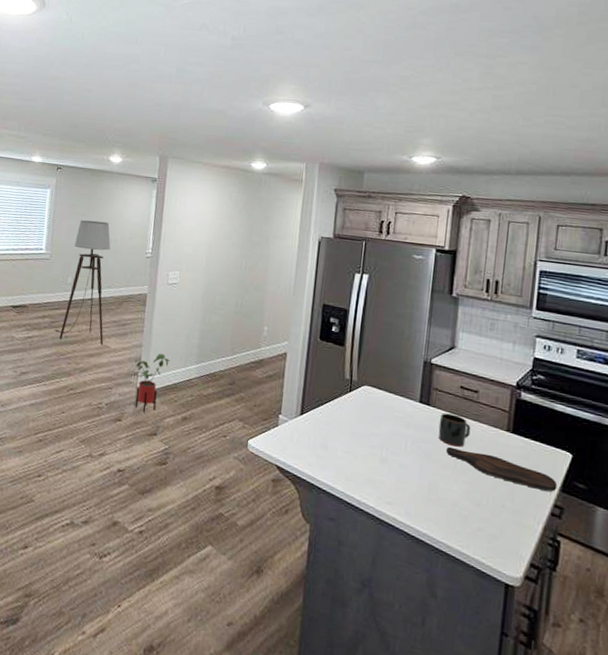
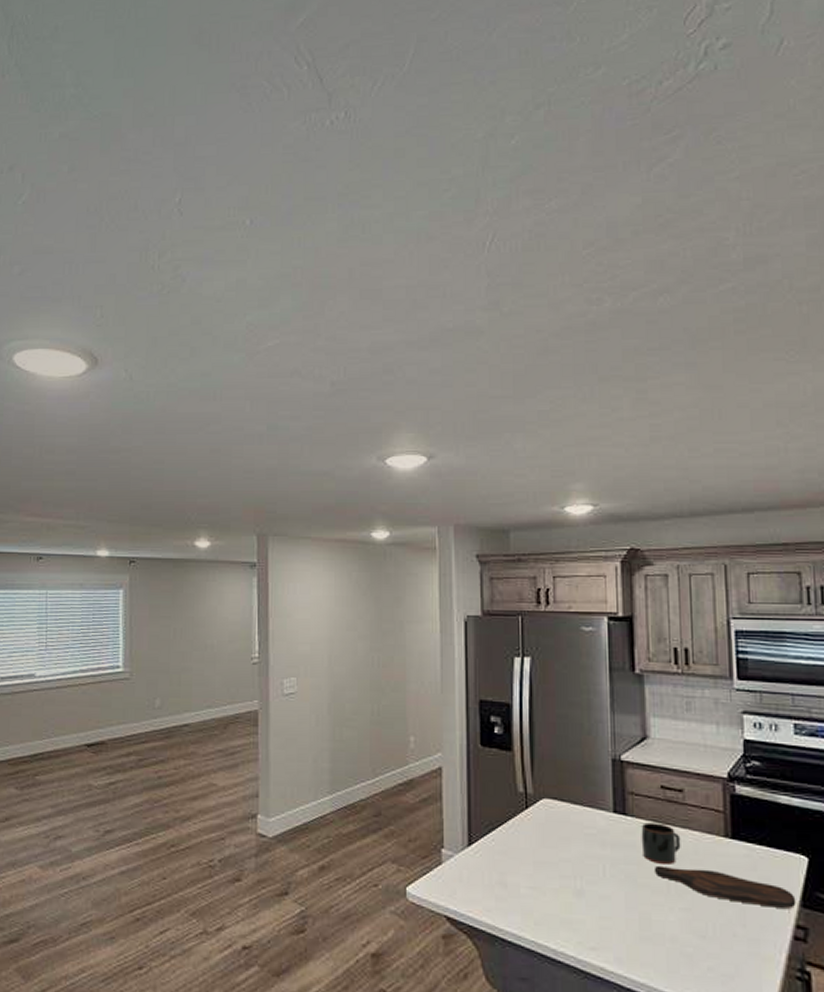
floor lamp: present [54,220,111,345] -> none [144,623,208,783]
house plant: present [134,353,171,413] -> none [250,785,296,867]

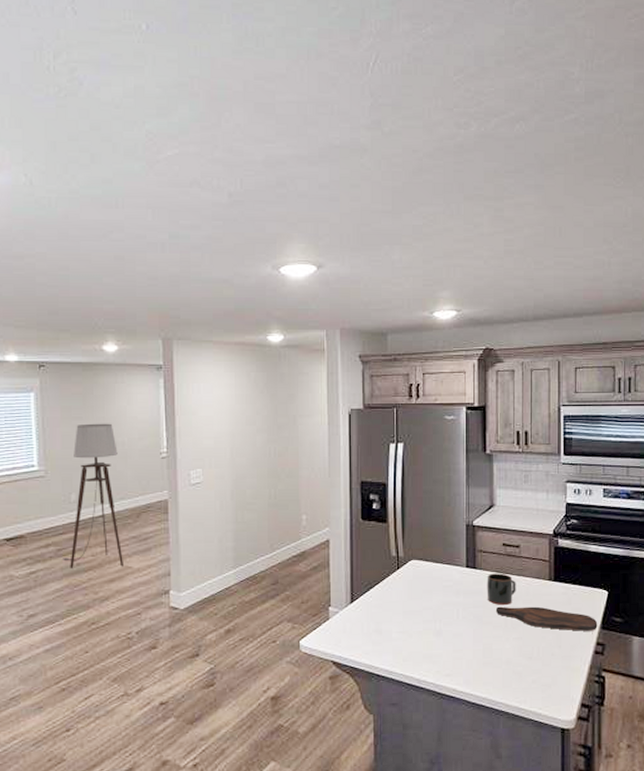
floor lamp: none [144,623,208,783] -> present [63,423,123,569]

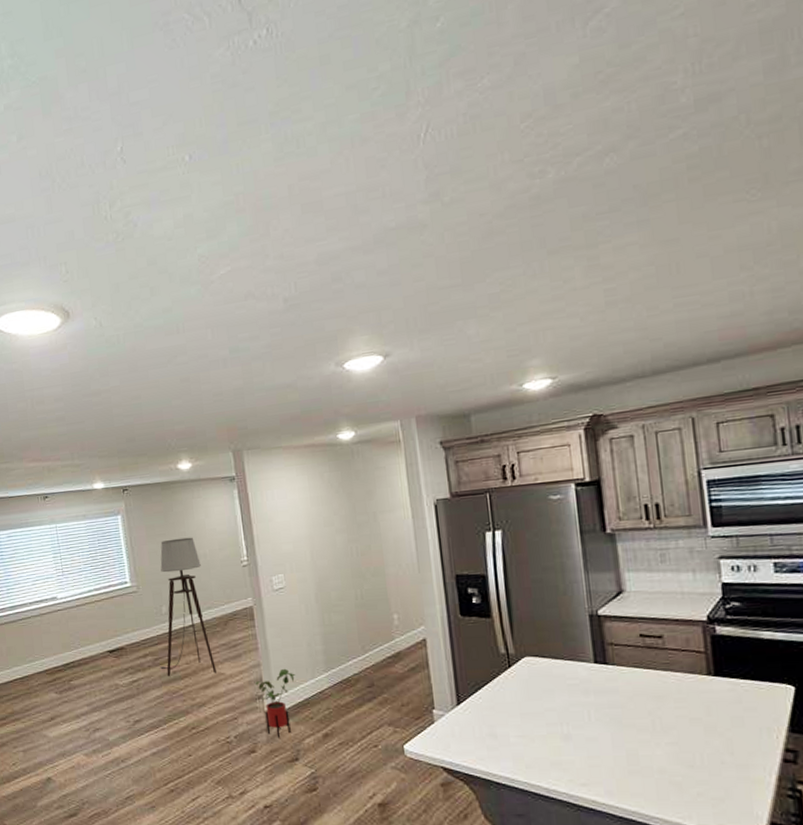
house plant: none [163,563,204,634] -> present [255,668,296,738]
mug: present [487,573,516,605] -> none [622,668,664,705]
cutting board: present [495,606,598,632] -> none [638,706,785,736]

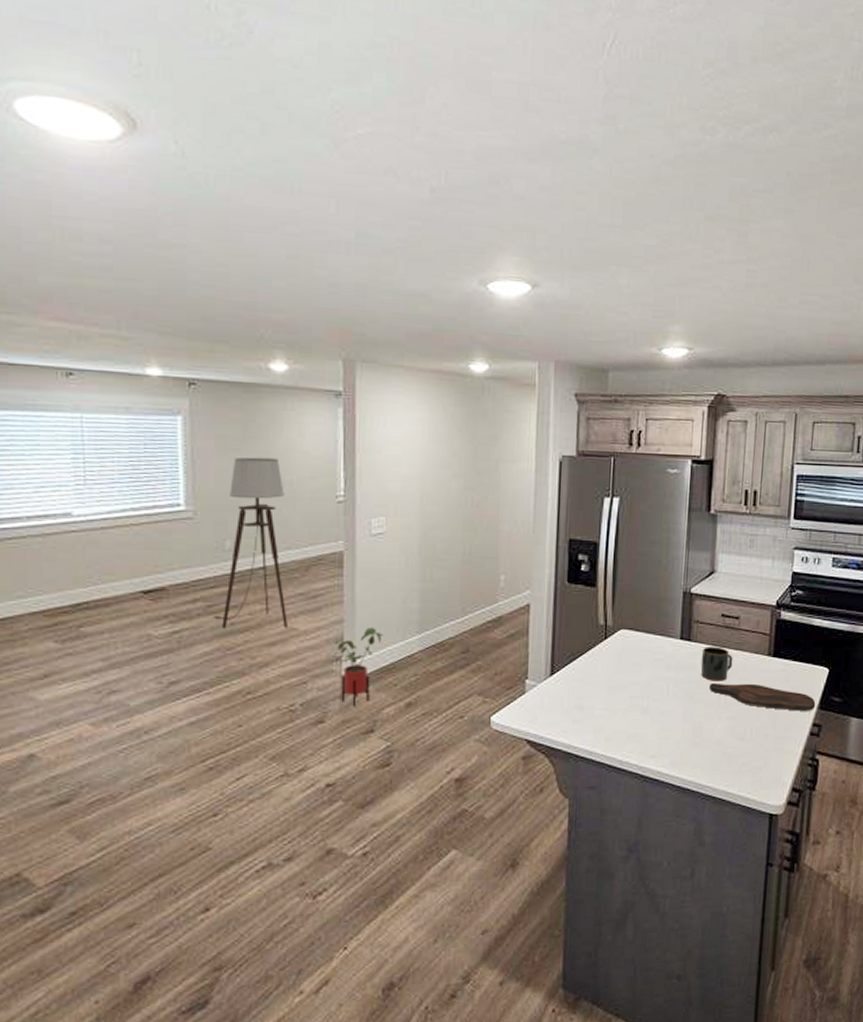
mug: none [622,668,664,705] -> present [700,646,733,681]
cutting board: none [638,706,785,736] -> present [708,682,816,712]

